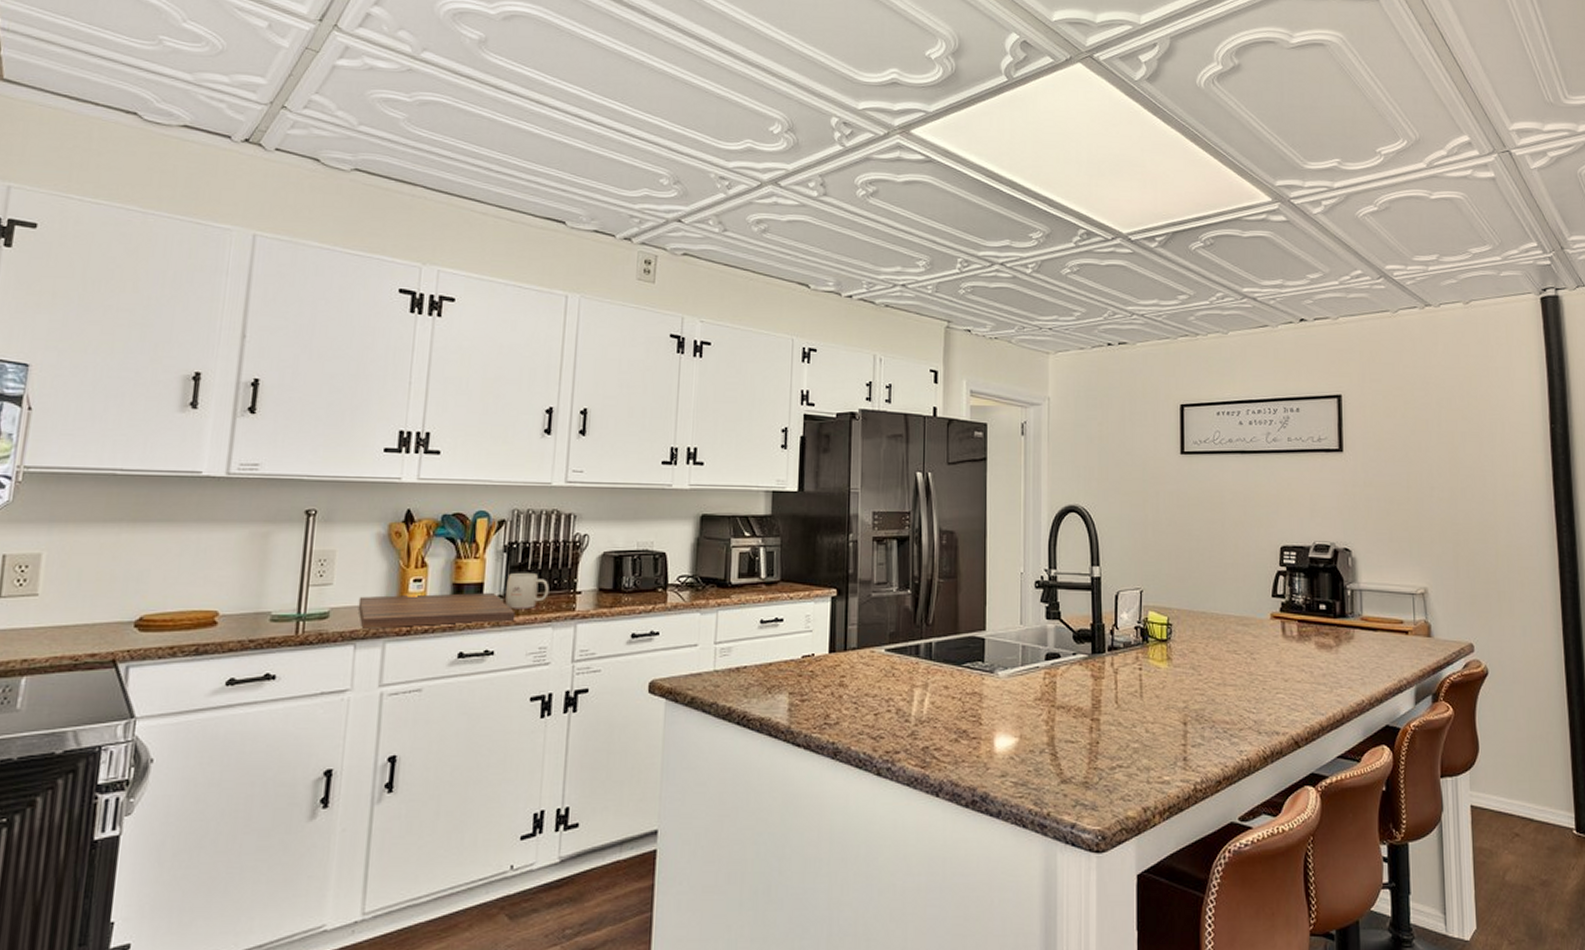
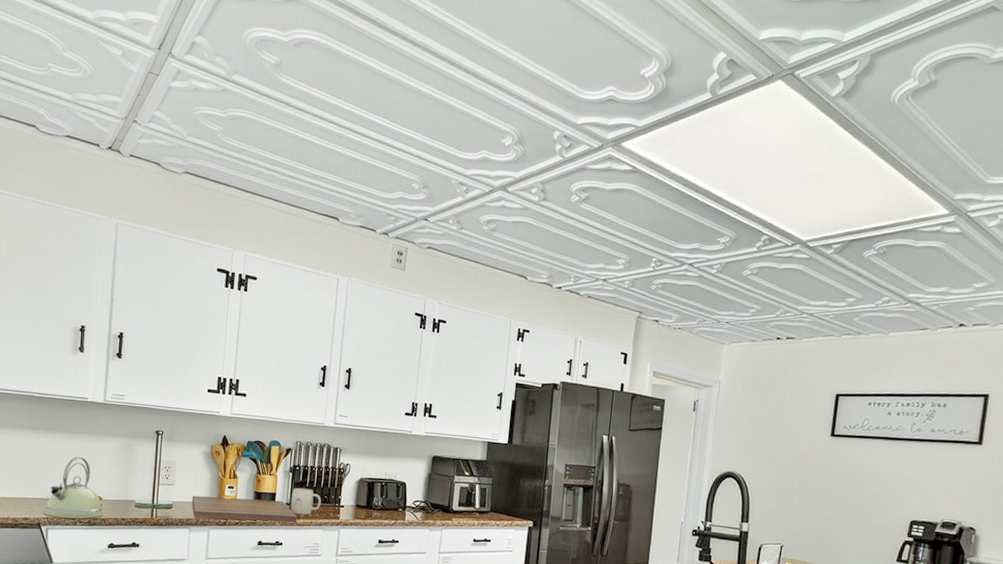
kettle: none [121,555,221,649] -> present [43,456,104,520]

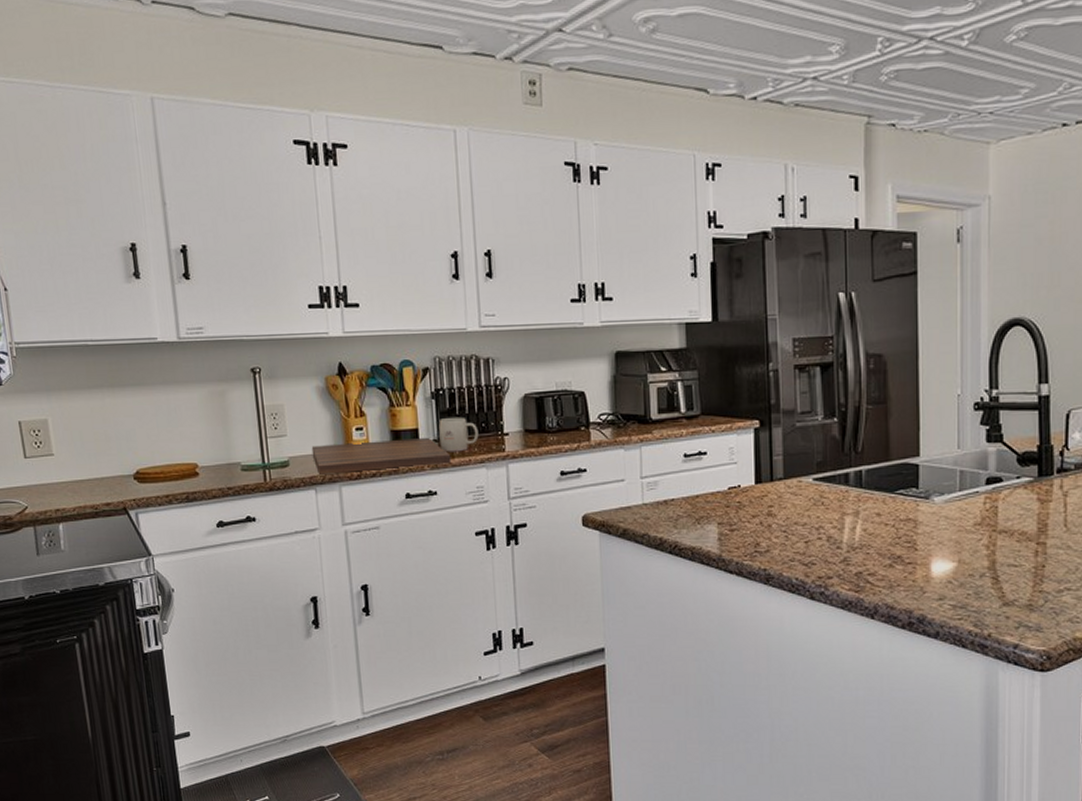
kettle: present [43,456,104,520] -> none [127,415,204,498]

